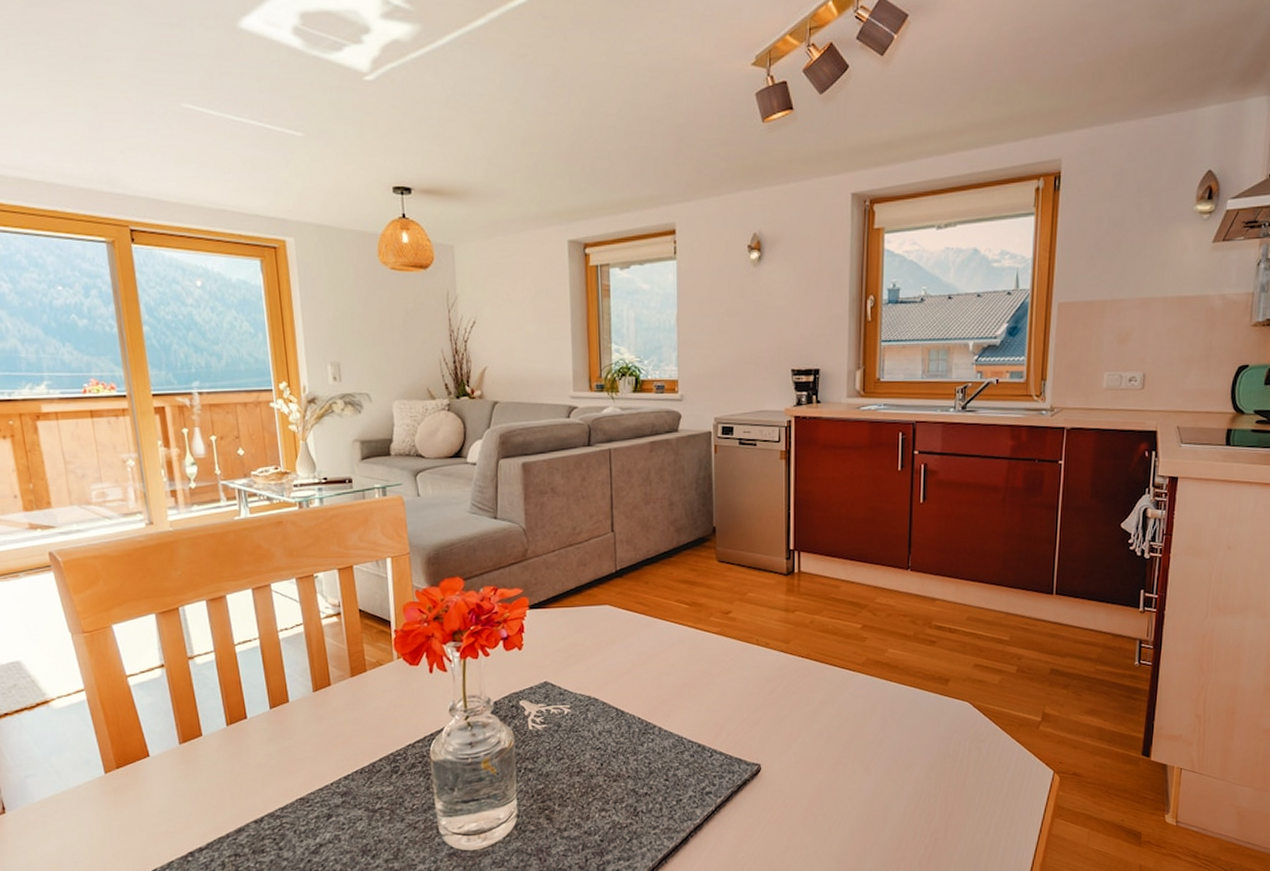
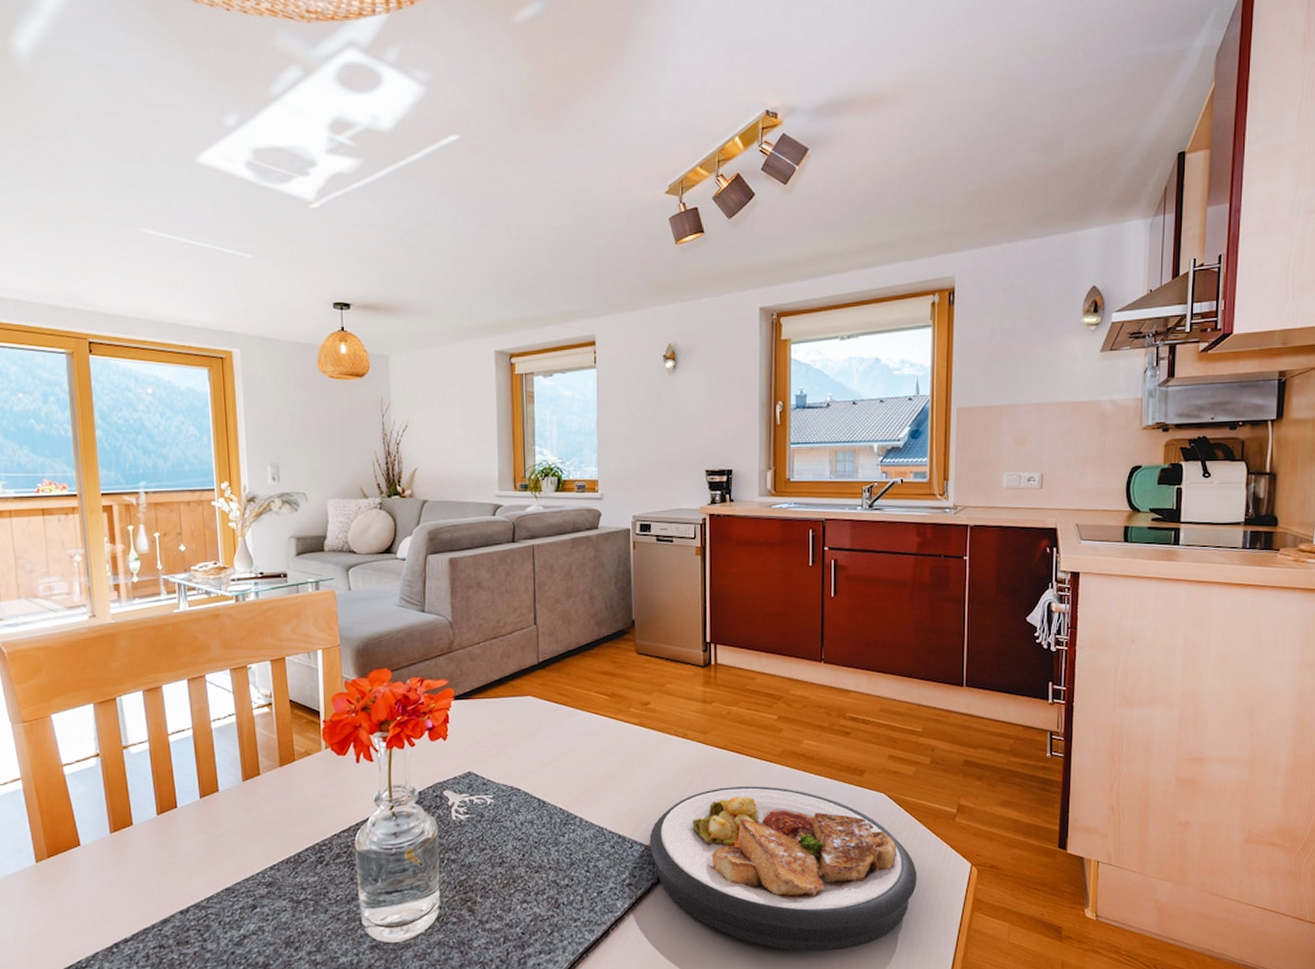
plate: none [729,695,999,857] -> present [649,786,917,952]

